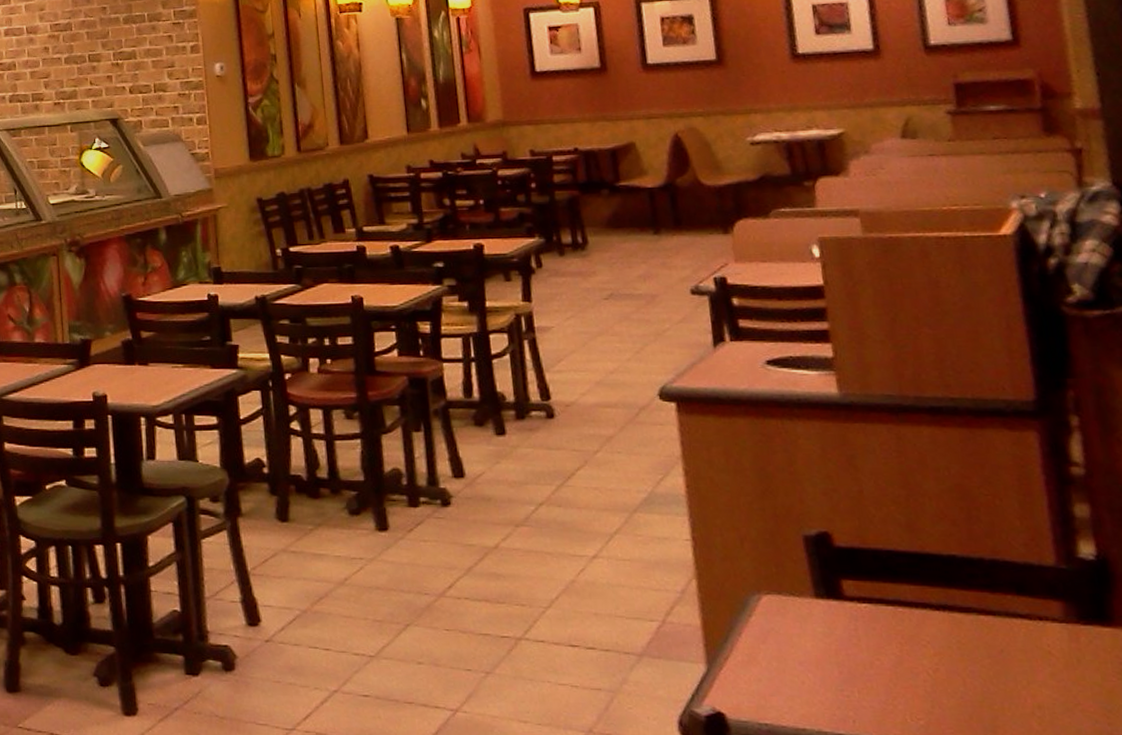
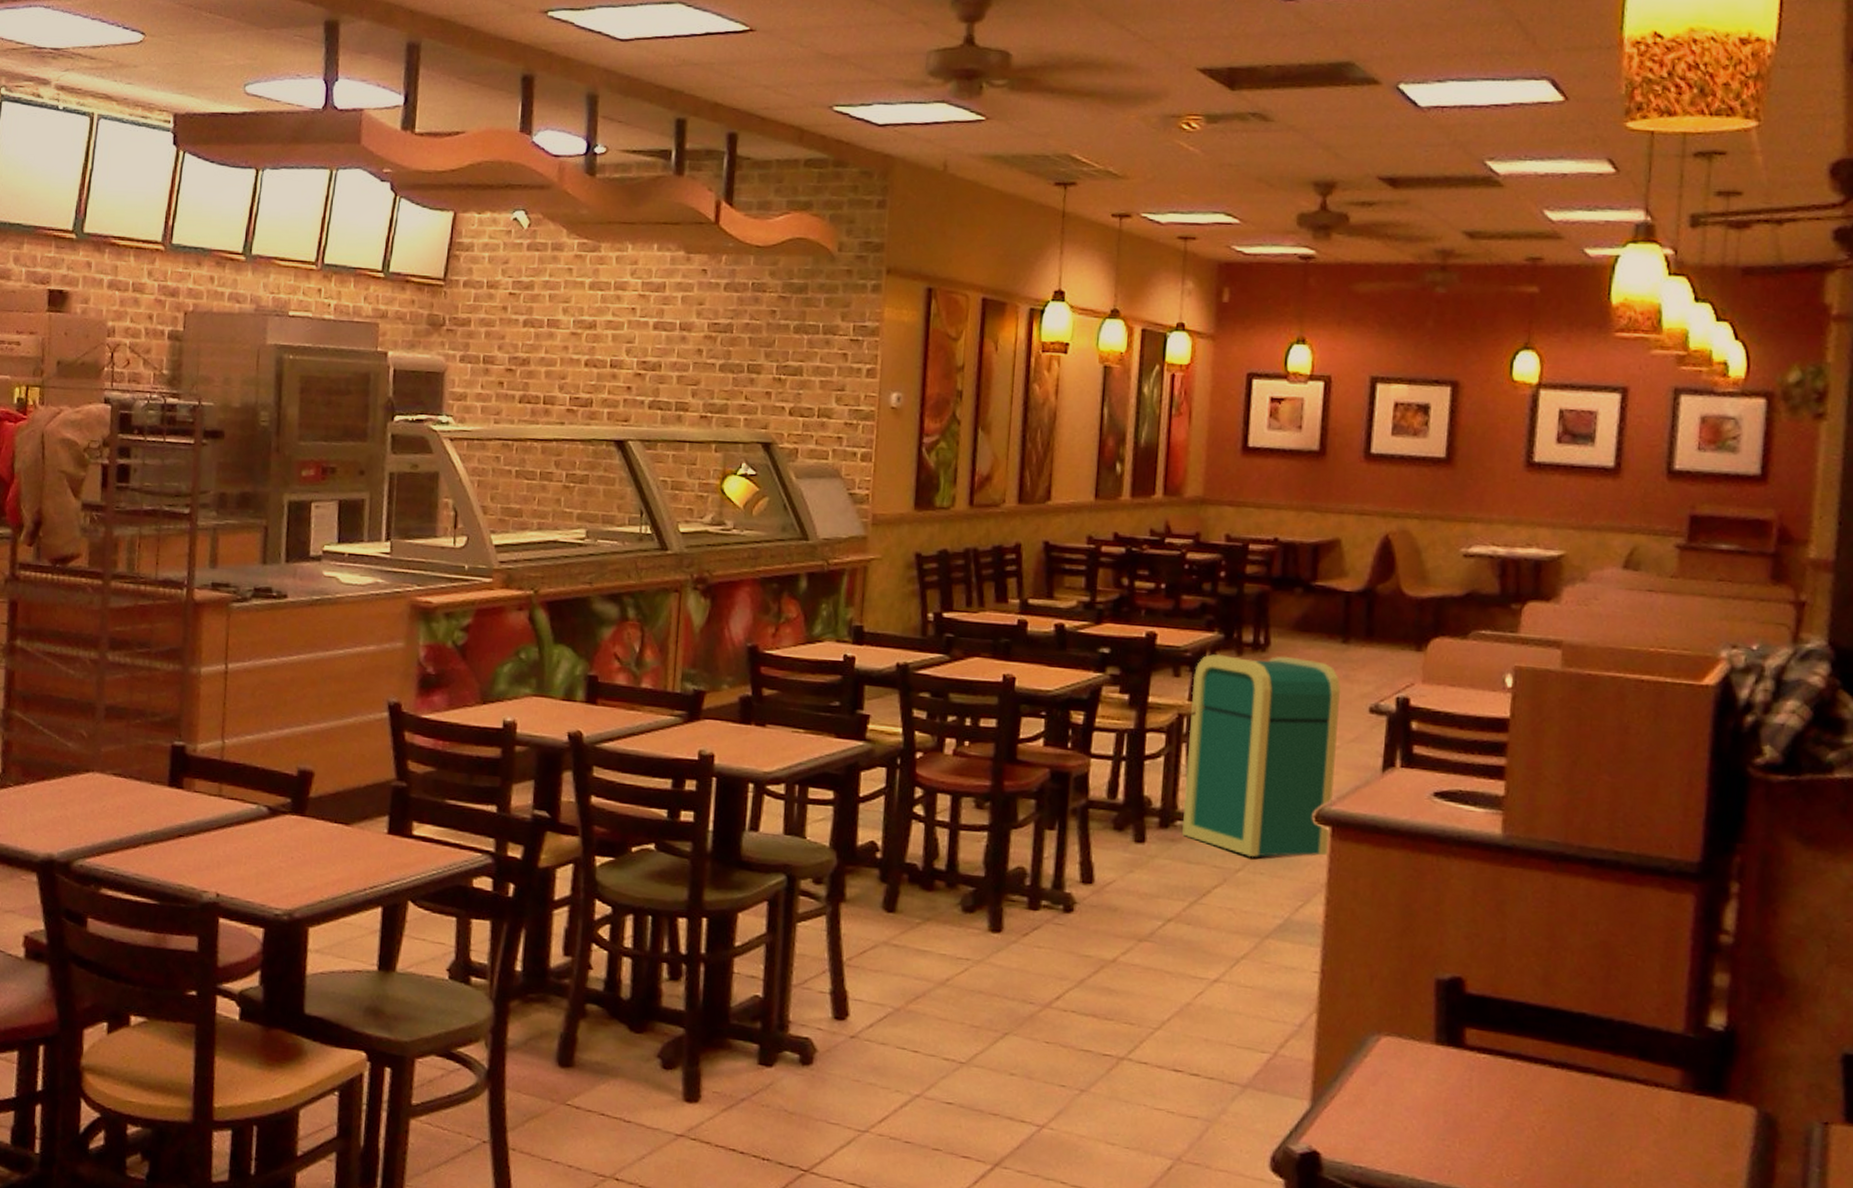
trash can: none [522,252,678,439] -> present [1182,653,1340,858]

